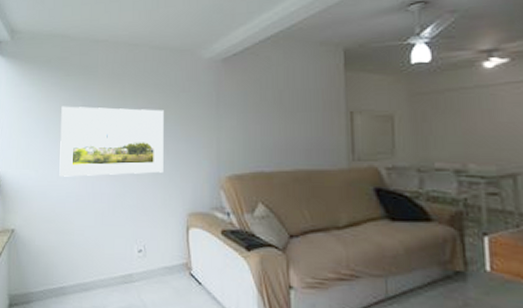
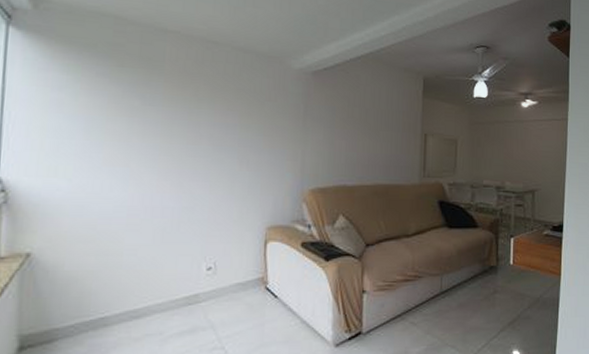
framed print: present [59,106,164,177] -> none [104,102,246,188]

